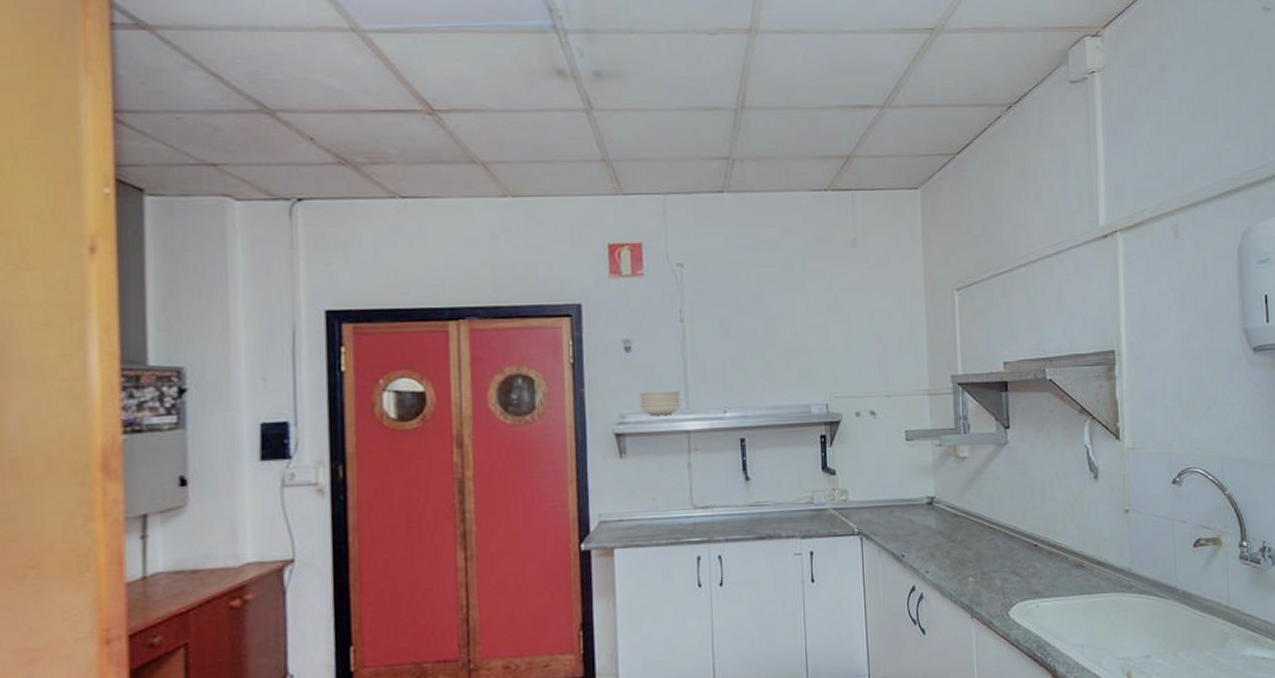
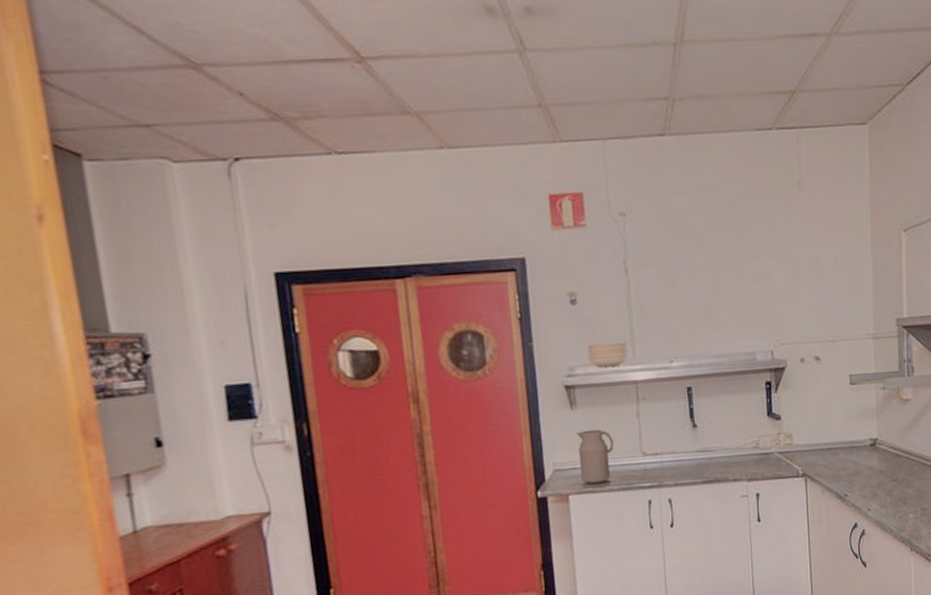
water jug: none [625,480,663,543] -> present [576,429,614,490]

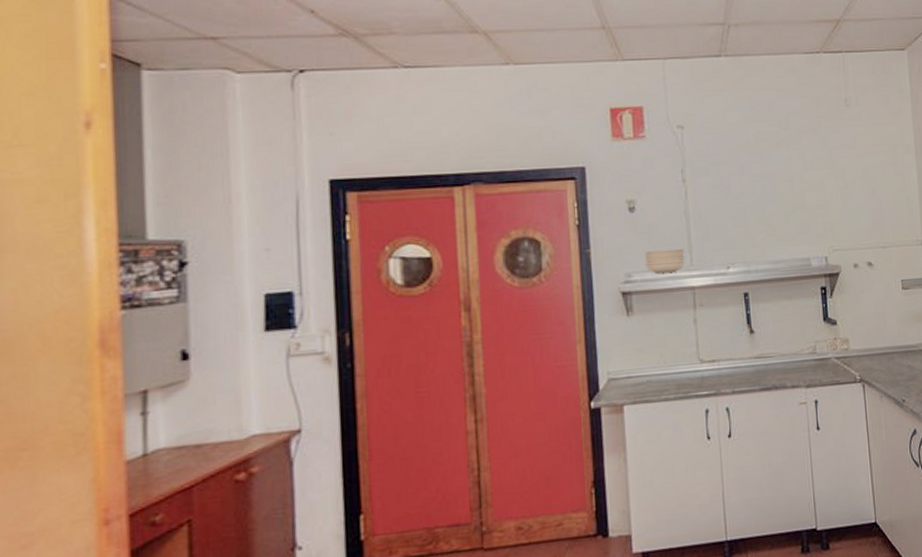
water jug: present [576,429,614,490] -> none [632,336,671,399]

